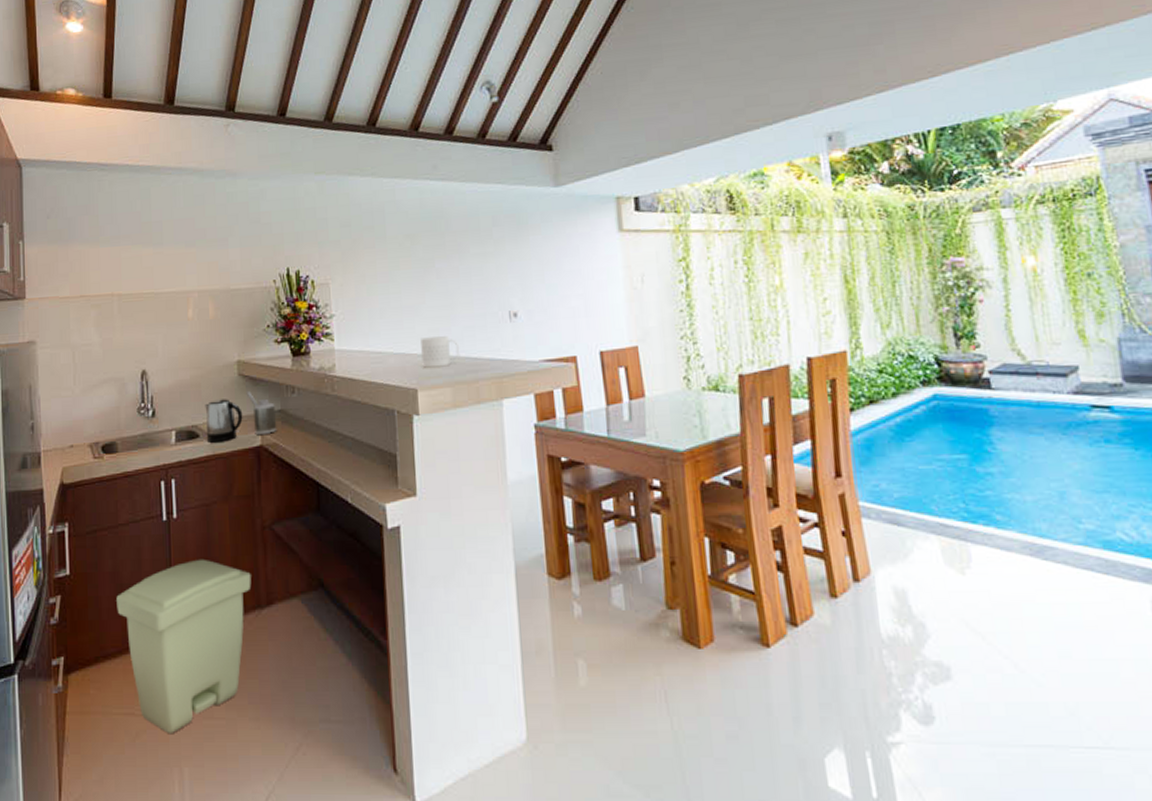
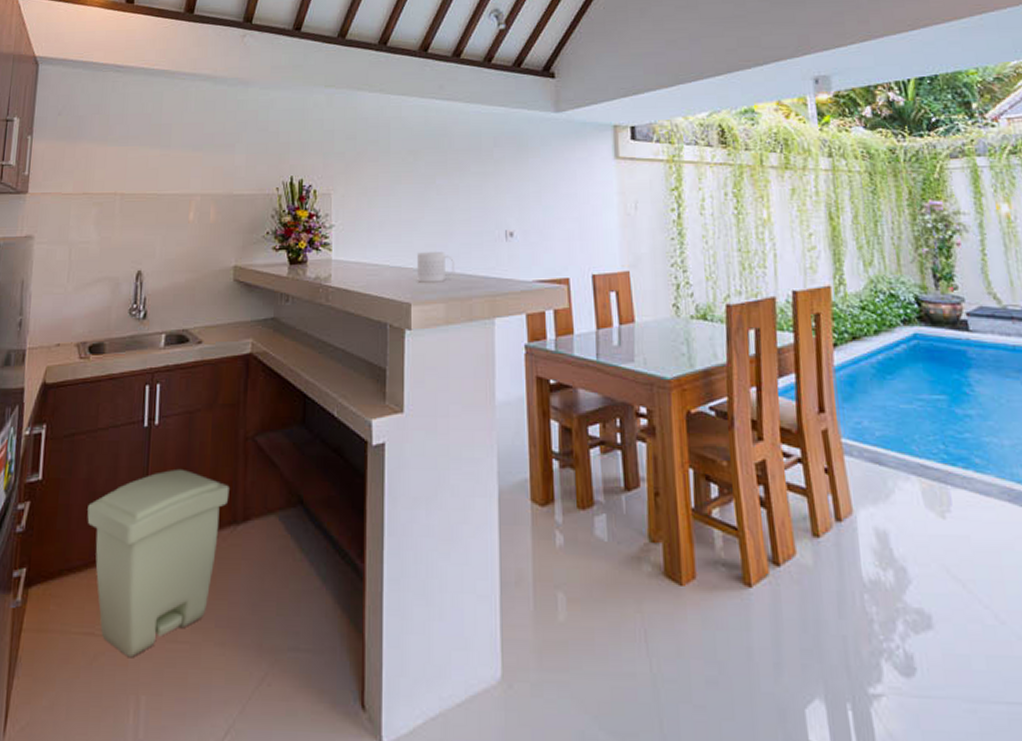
kettle: present [205,399,243,443] -> none [196,304,235,348]
soap dispenser: present [246,391,277,436] -> none [240,298,269,343]

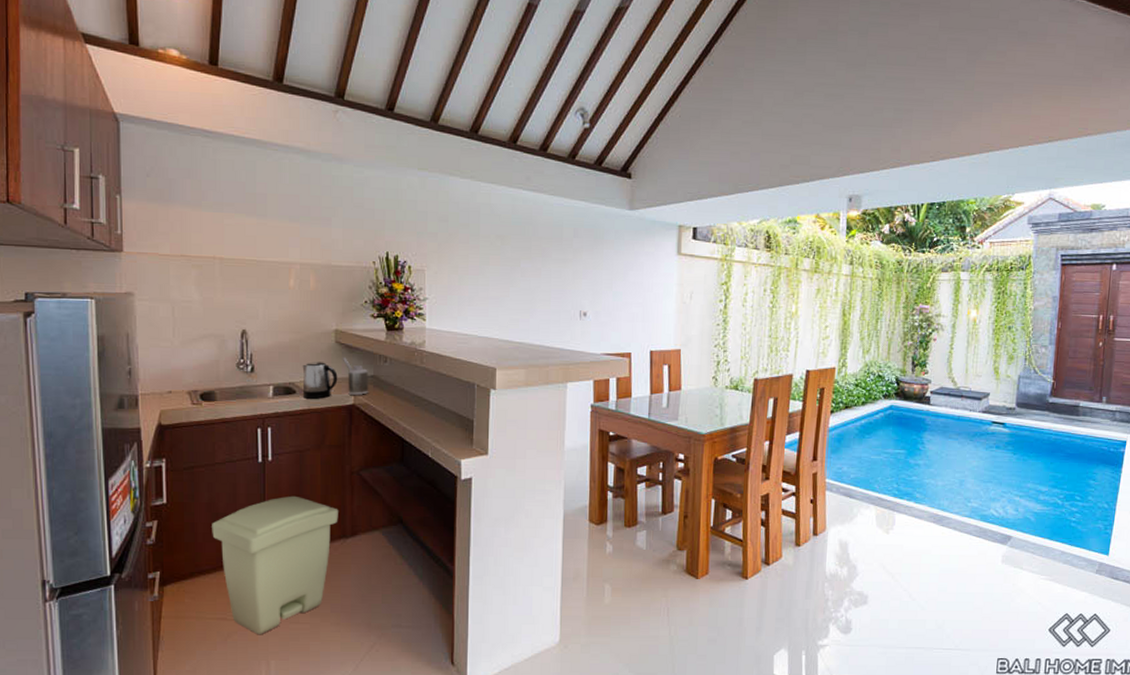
kettle: none [196,304,235,348] -> present [302,362,338,399]
soap dispenser: none [240,298,269,343] -> present [342,357,369,396]
mug: present [416,252,456,283] -> none [501,325,536,352]

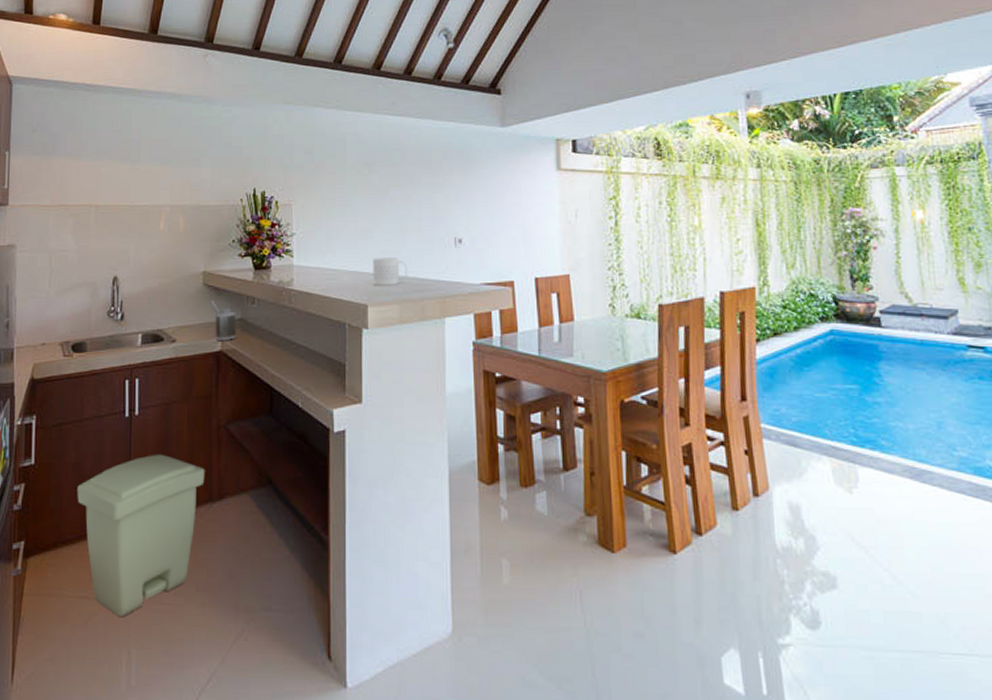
kettle: present [302,362,338,399] -> none [170,306,205,346]
mug: none [501,325,536,352] -> present [372,258,409,286]

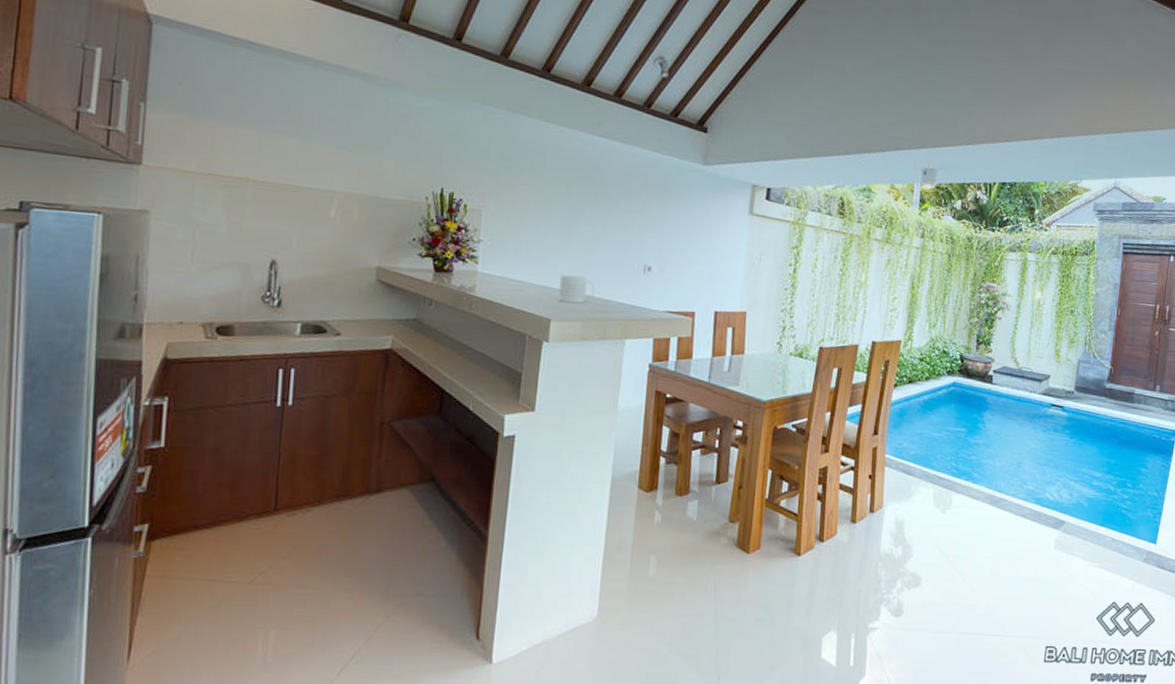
trash can: present [77,454,205,618] -> none [214,445,364,600]
soap dispenser: present [209,300,237,342] -> none [382,297,410,340]

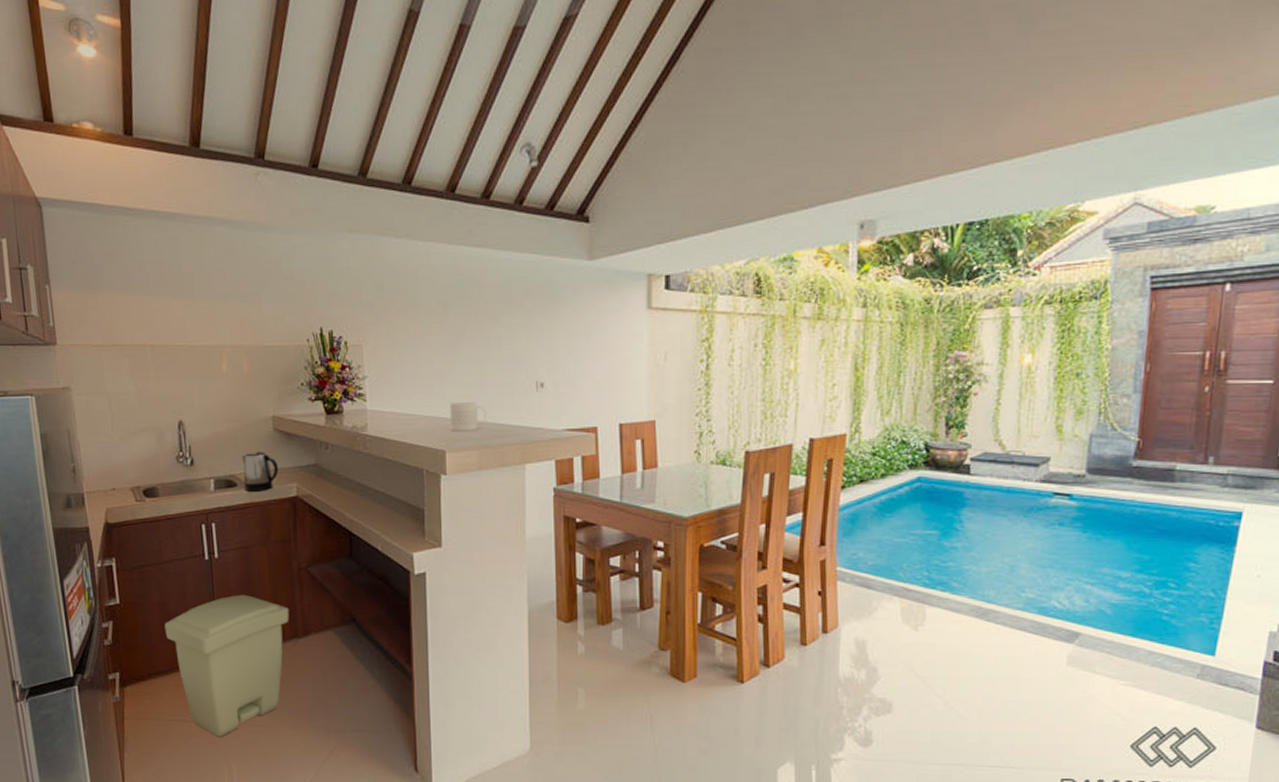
trash can: none [214,445,364,600] -> present [164,594,289,738]
kettle: none [334,299,376,341] -> present [241,451,279,491]

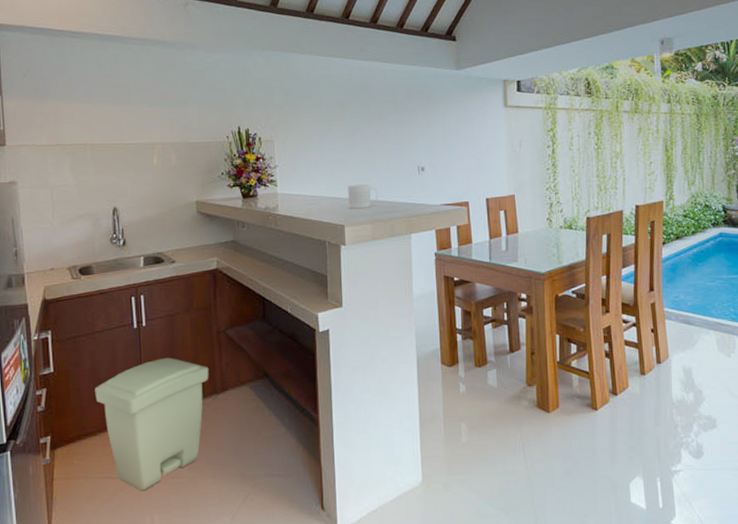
kettle: present [241,451,279,491] -> none [168,231,201,266]

